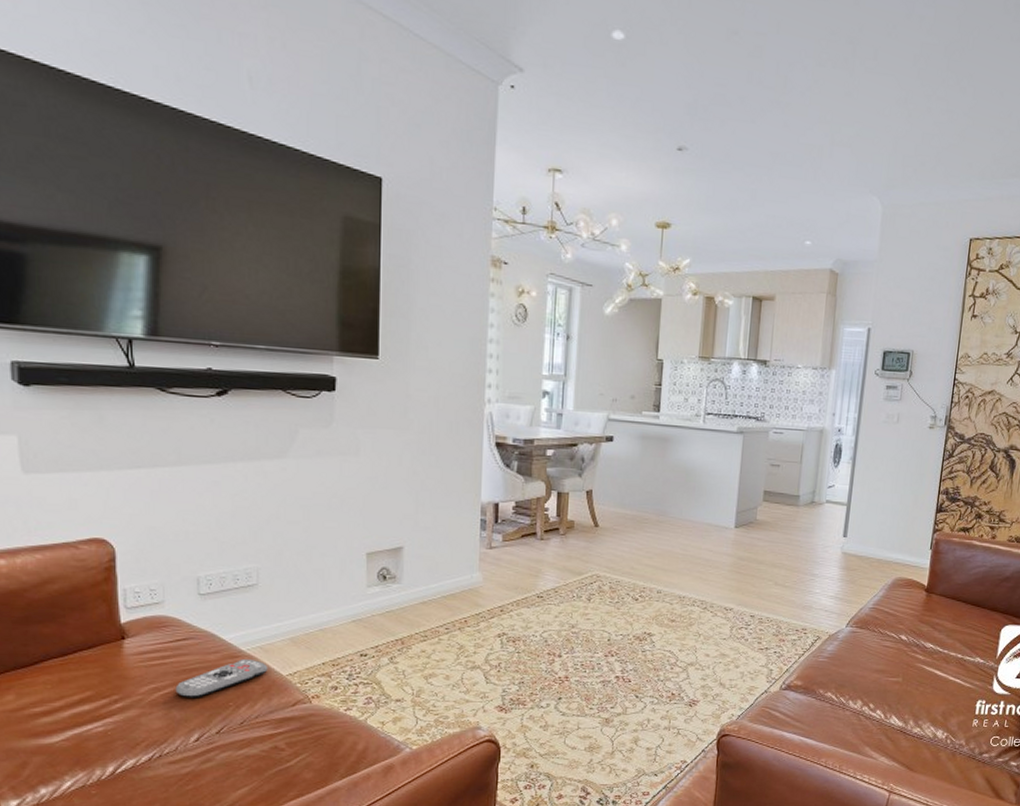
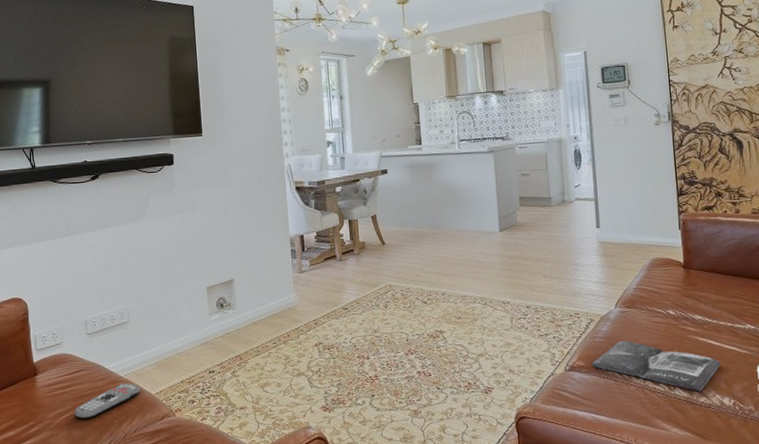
magazine: none [809,662,942,722] -> present [591,340,720,392]

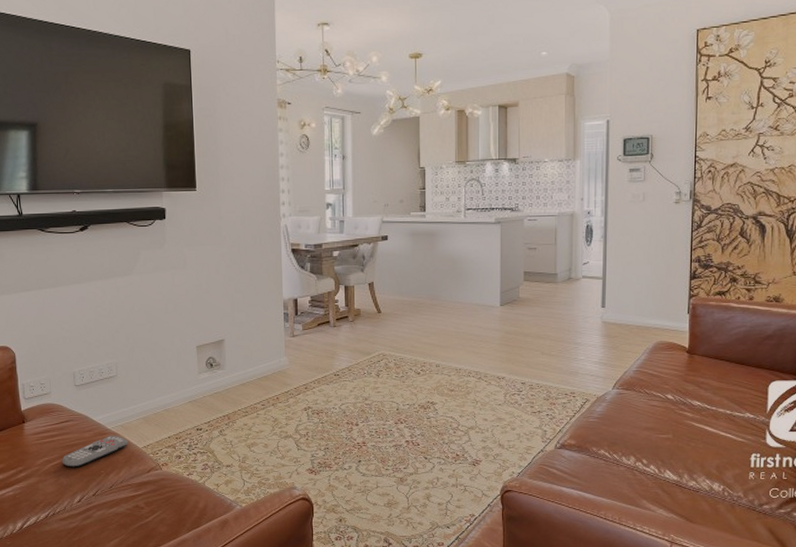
magazine: present [591,340,720,392] -> none [583,422,714,476]

